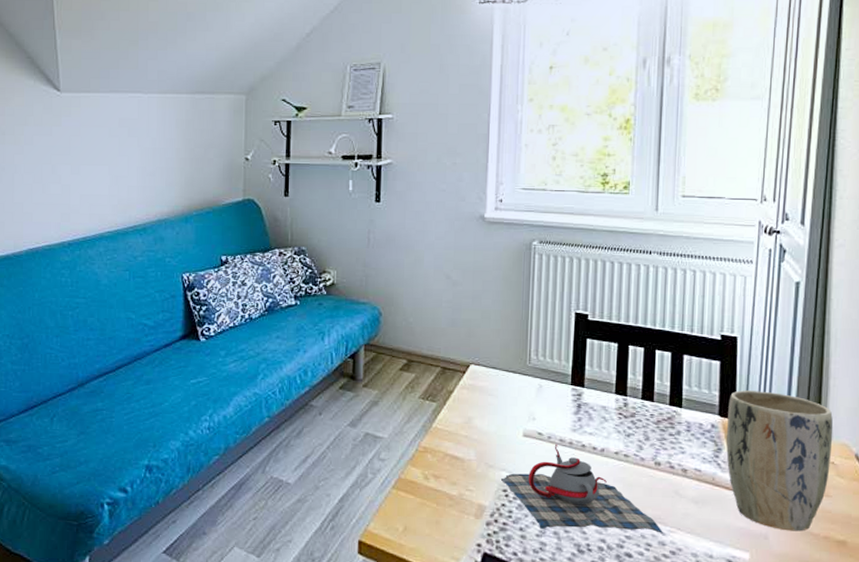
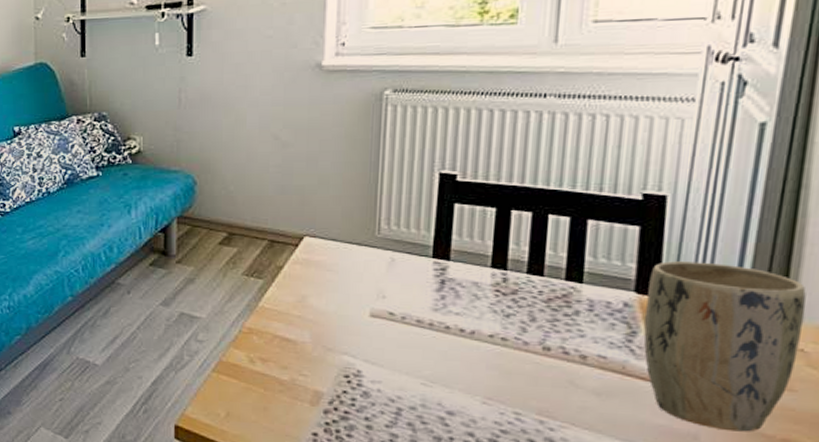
teapot: present [501,444,664,533] -> none [343,325,553,429]

